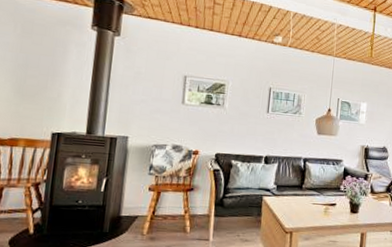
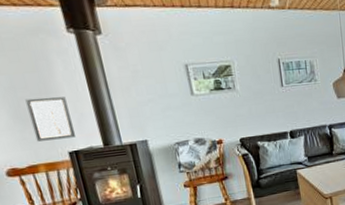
wall art: none [27,77,68,120] -> present [25,96,75,142]

